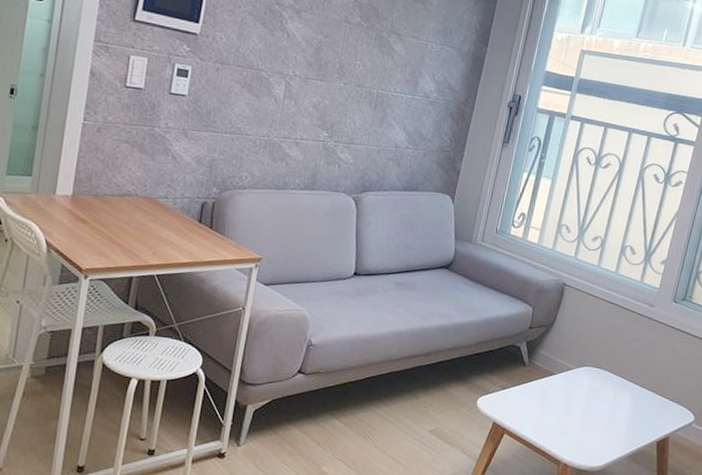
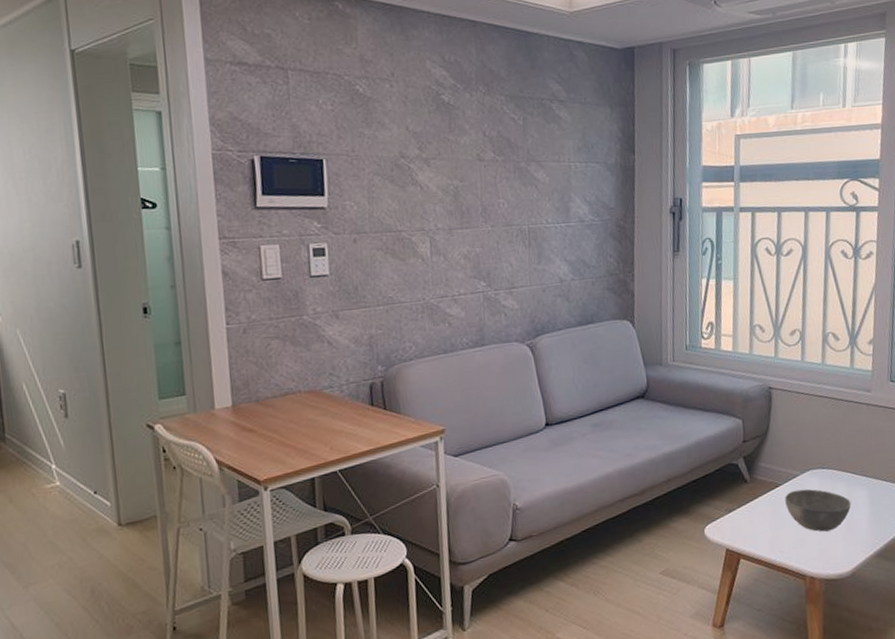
bowl: none [555,382,615,426] -> present [785,489,852,532]

